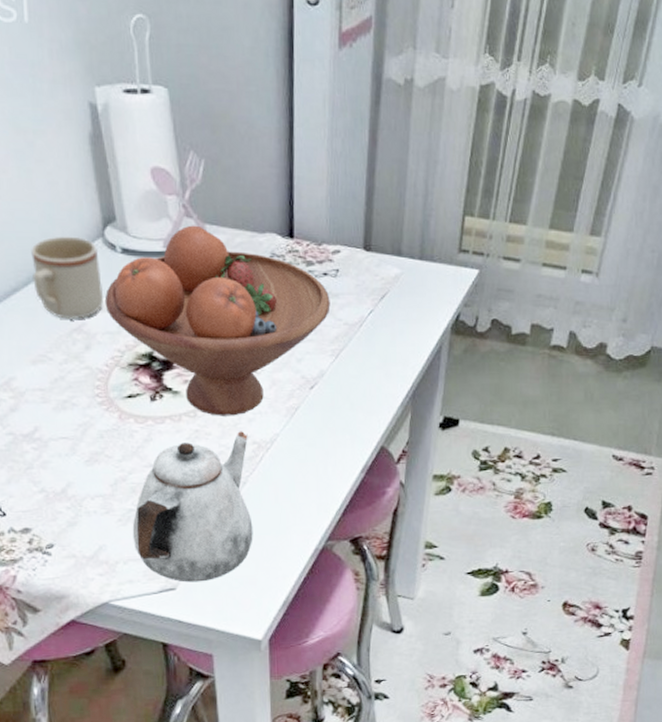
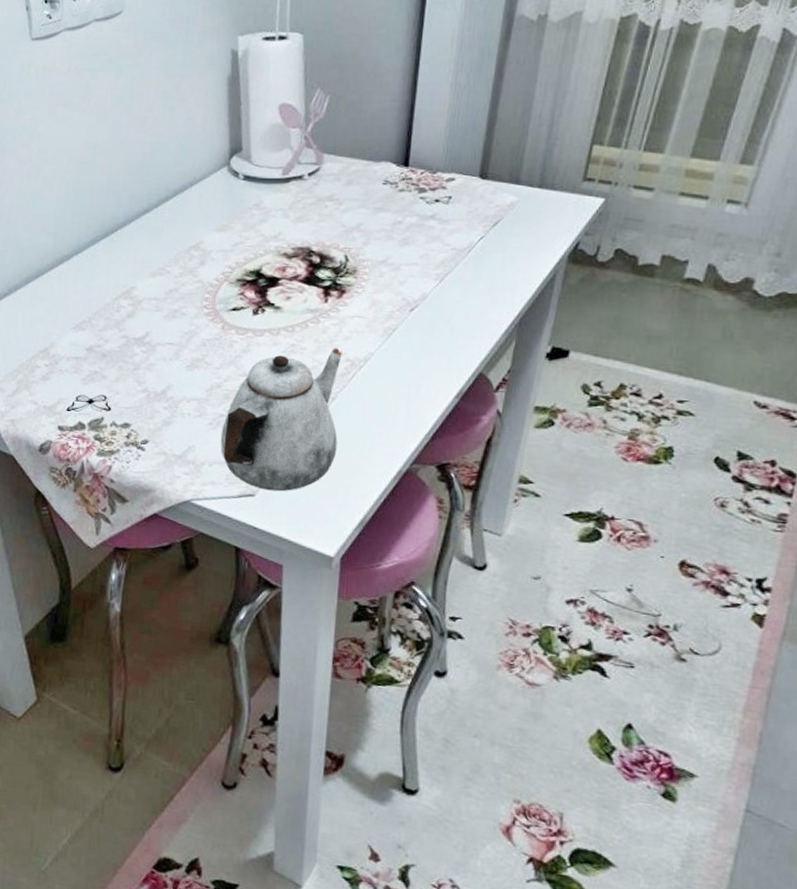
mug: present [31,236,104,319] -> none [162,164,223,238]
fruit bowl: present [104,225,331,416] -> none [222,155,440,333]

